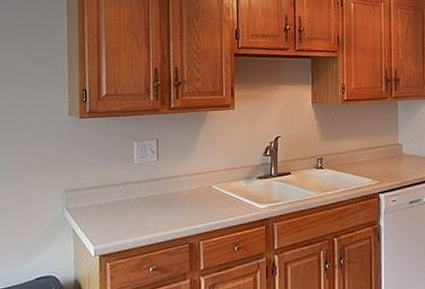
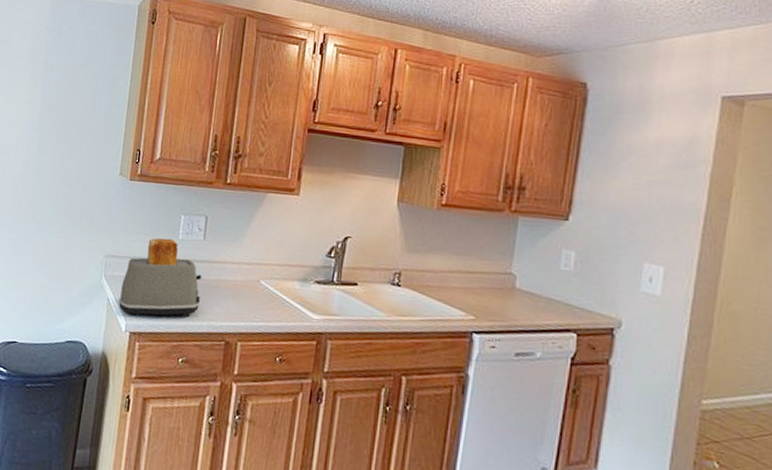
toaster: none [84,164,161,240] -> present [118,238,202,316]

